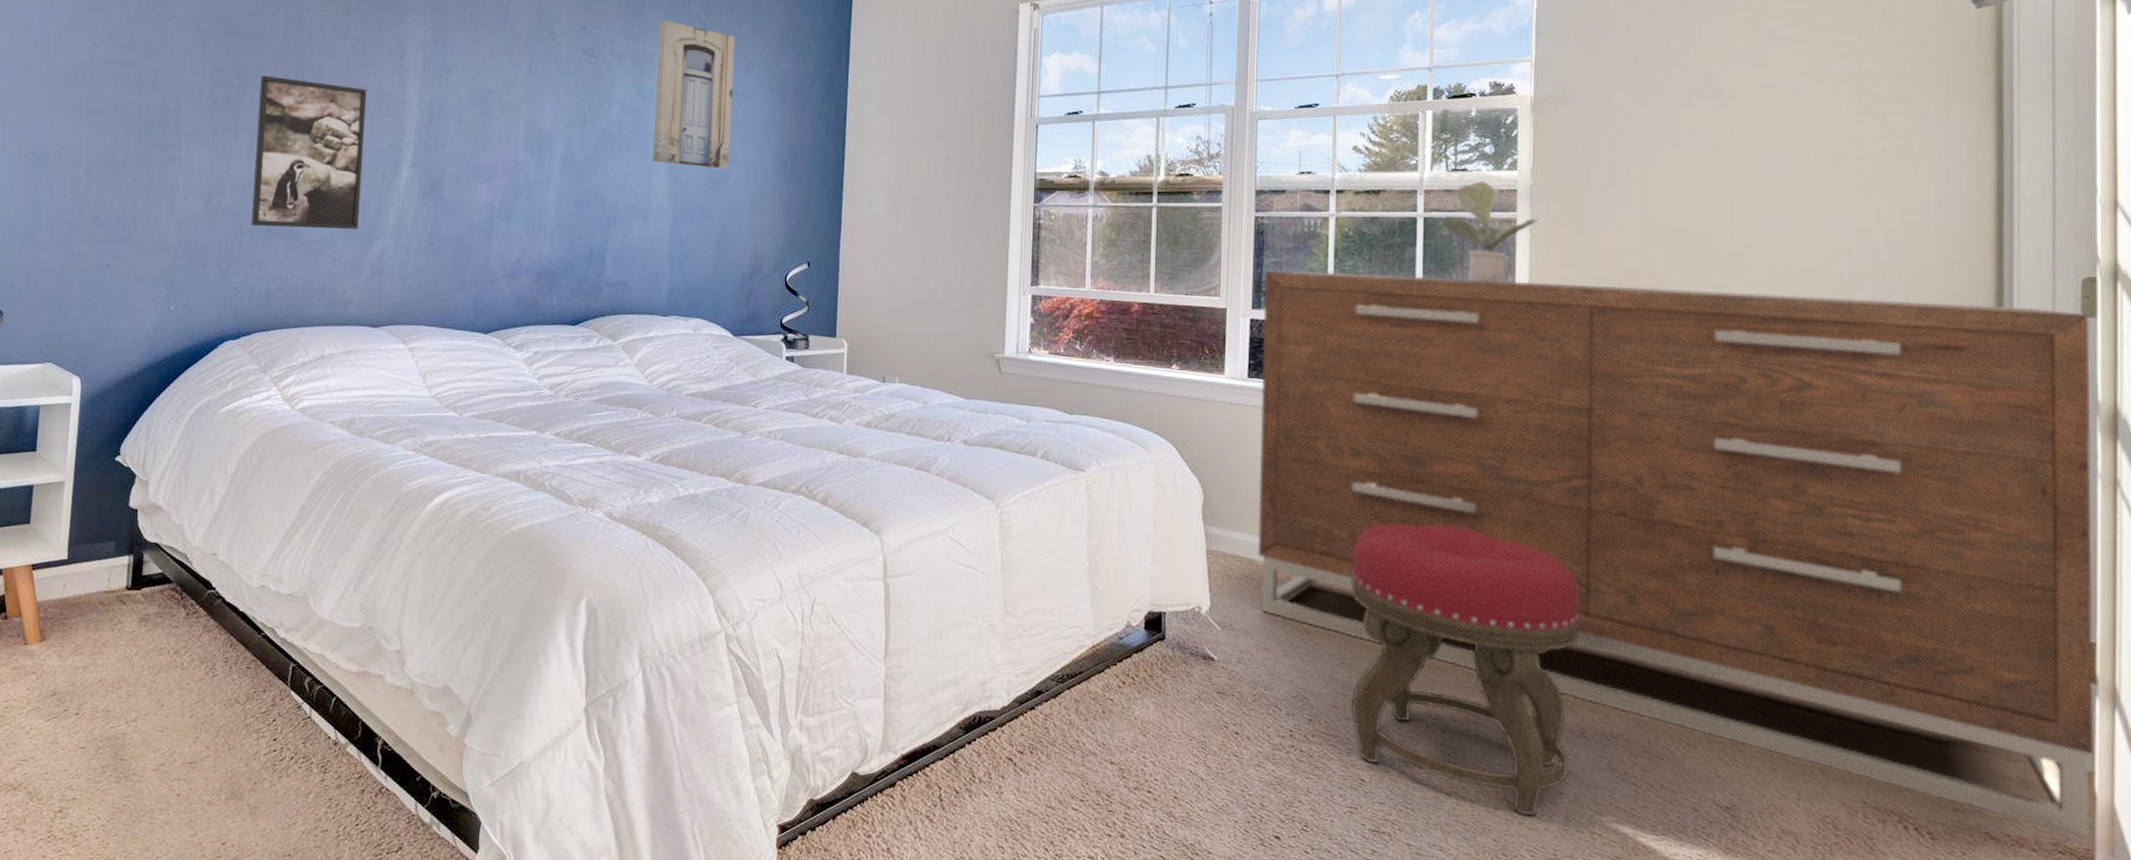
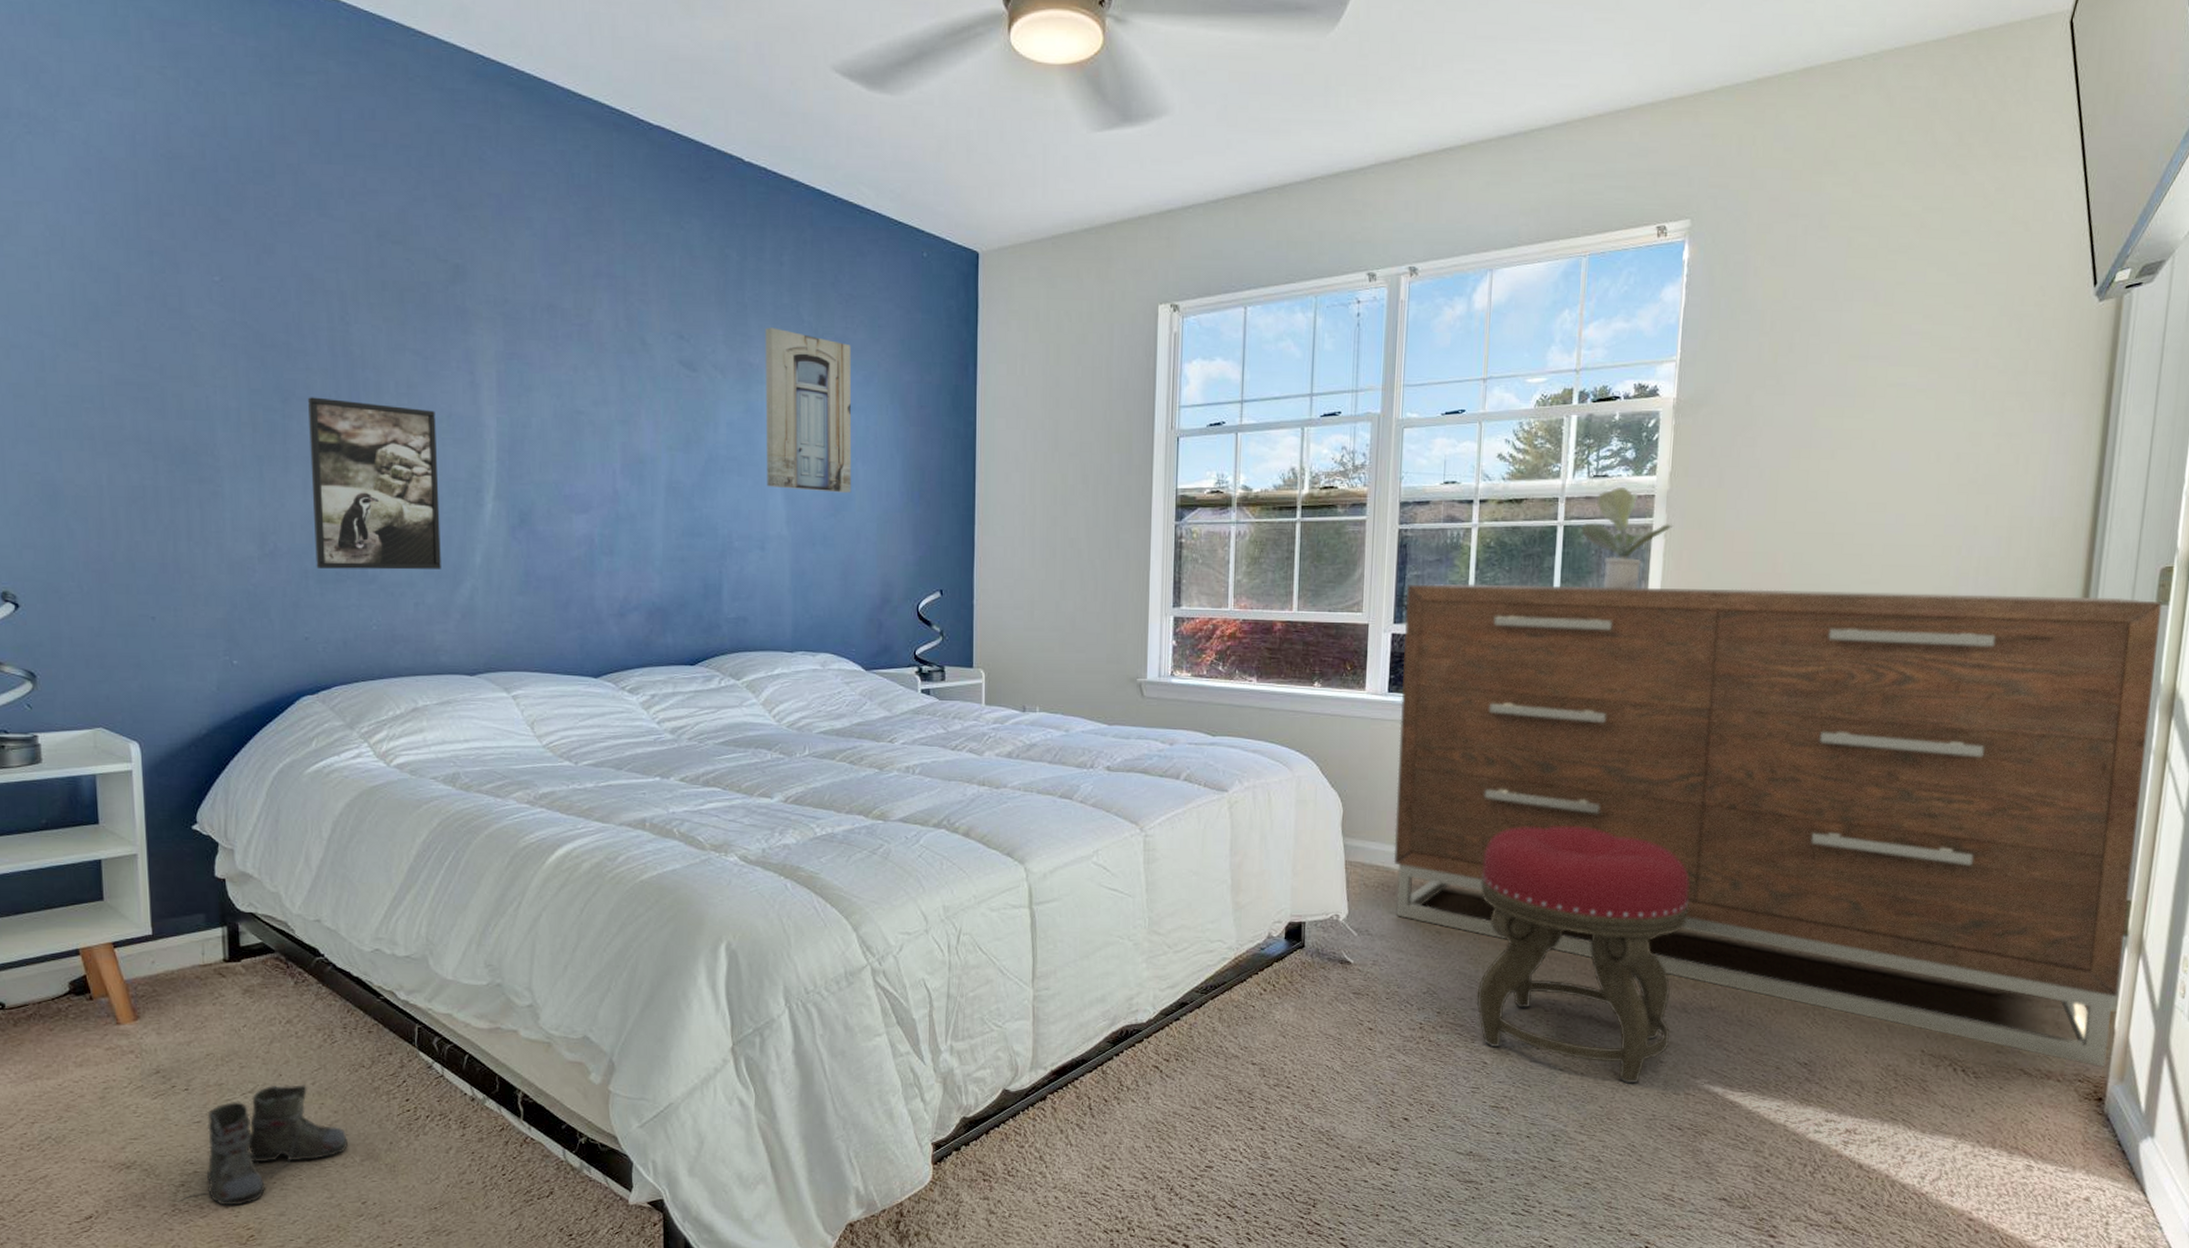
boots: none [55,715,216,837] -> present [178,1085,348,1206]

